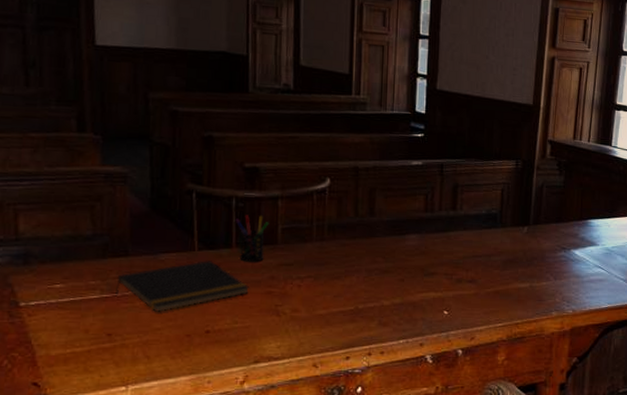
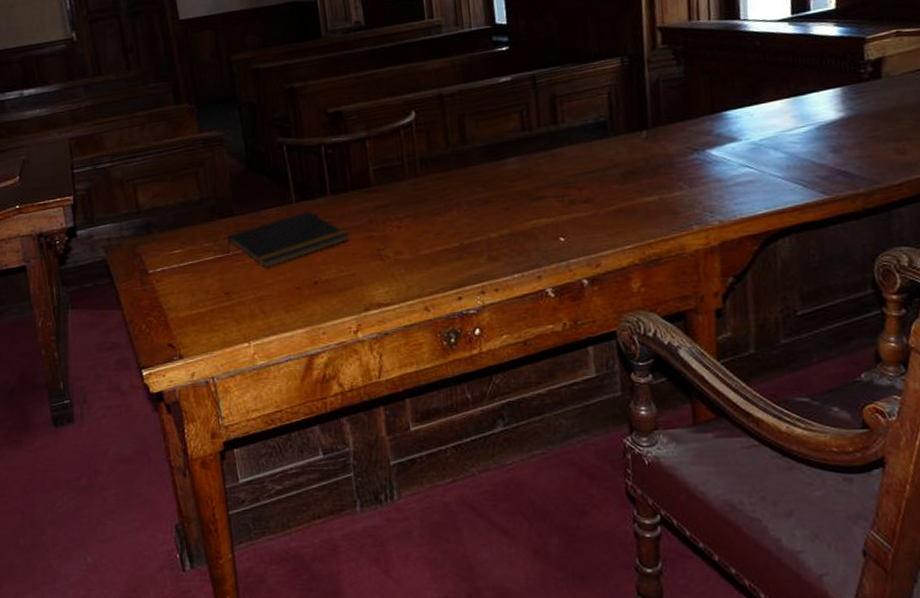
pen holder: present [235,215,269,262] -> none [326,159,360,208]

